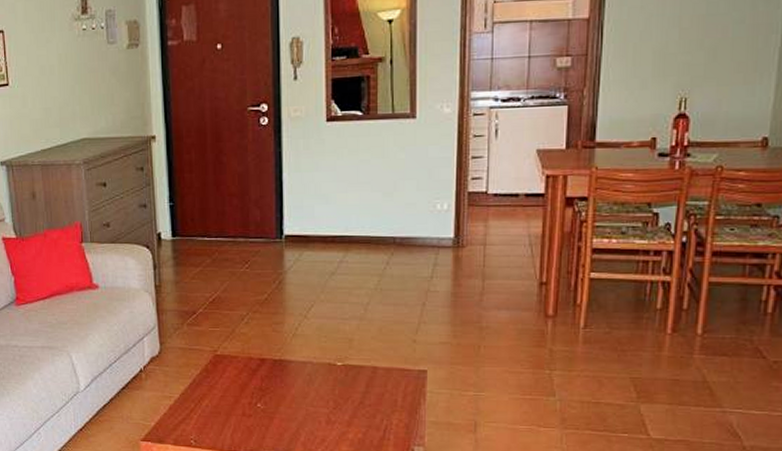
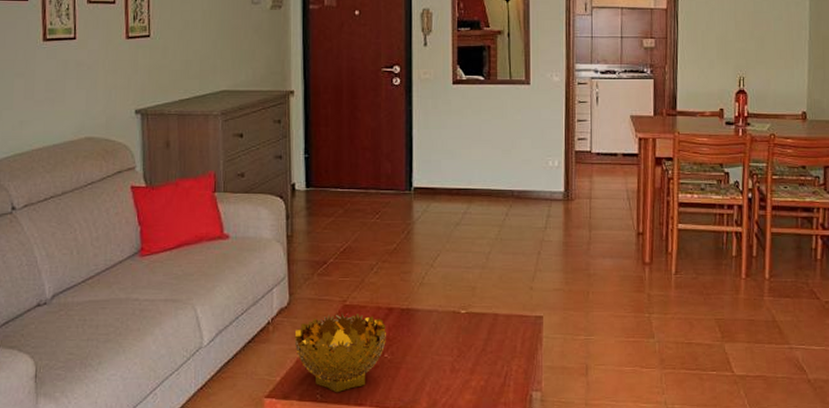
decorative bowl: none [167,362,259,440] -> present [294,312,386,393]

